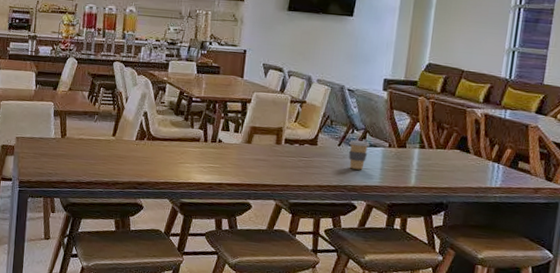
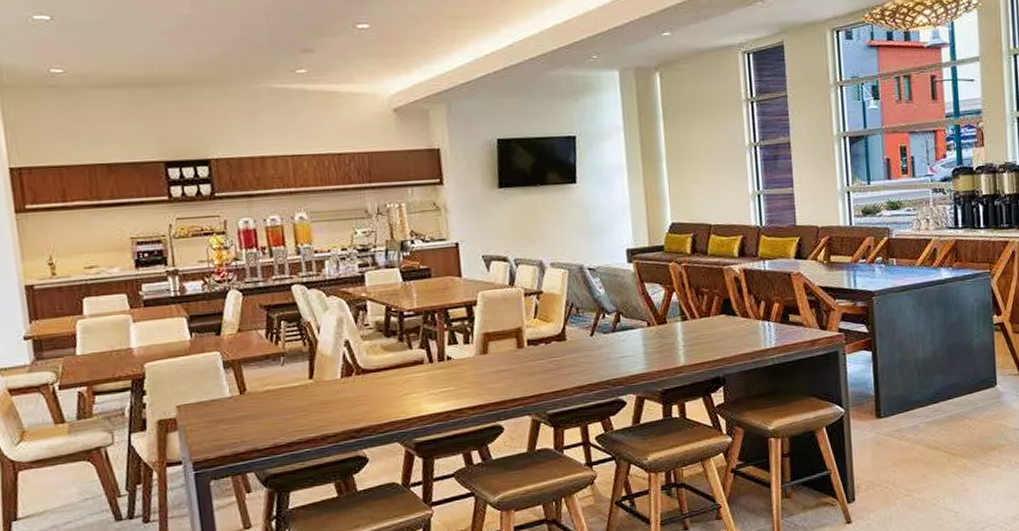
coffee cup: present [348,140,371,170] -> none [601,325,627,360]

